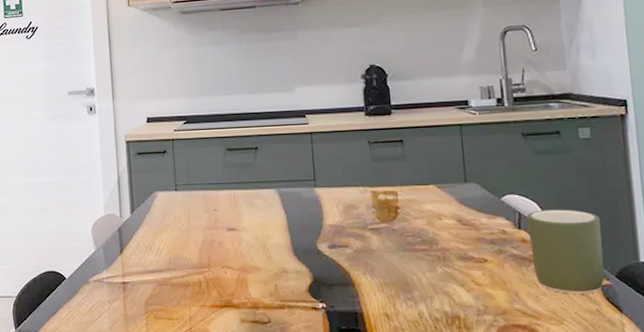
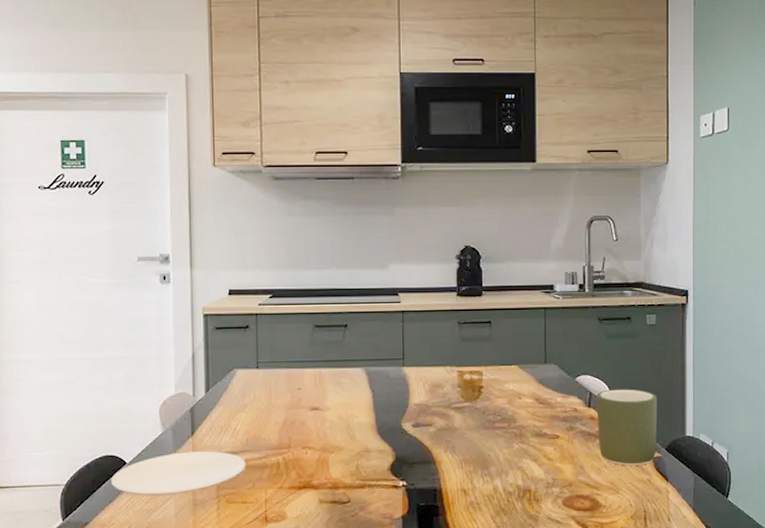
plate: none [54,269,170,309] -> present [111,451,246,496]

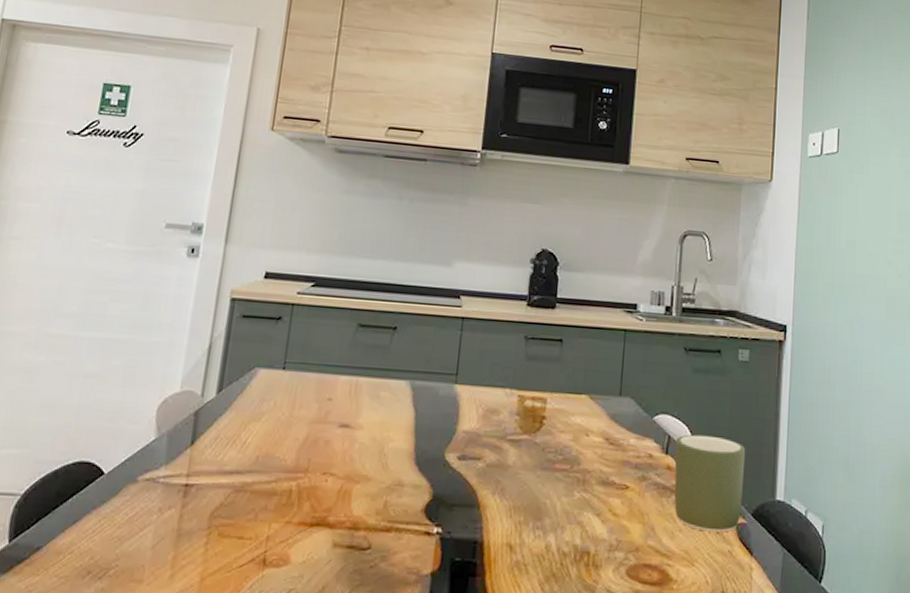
plate: present [111,451,246,496] -> none [80,465,251,521]

